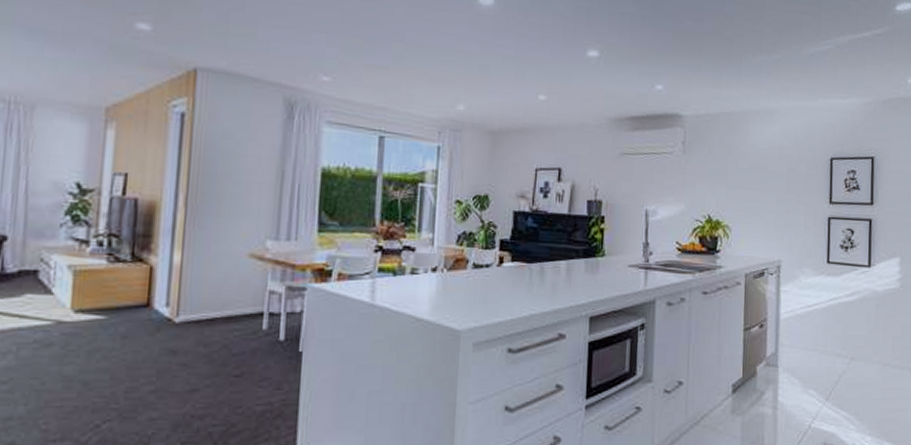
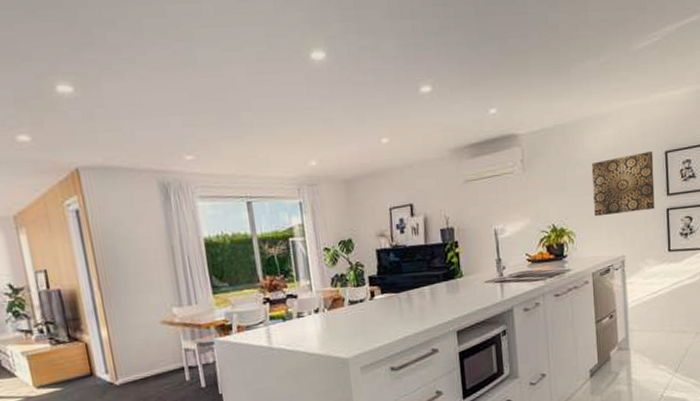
wall art: none [753,155,819,216] -> present [591,151,655,217]

